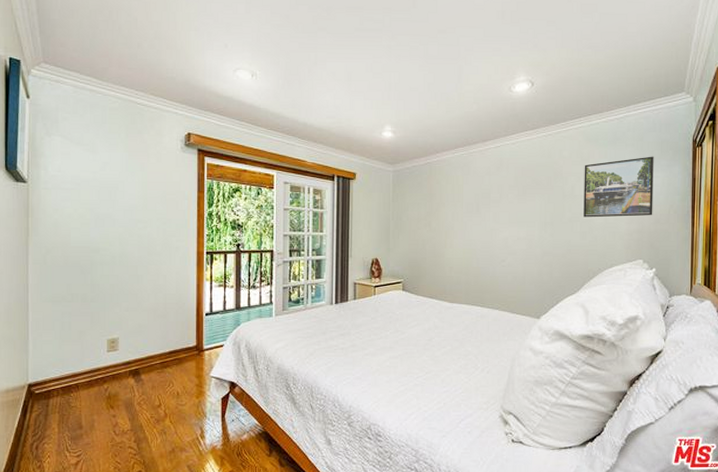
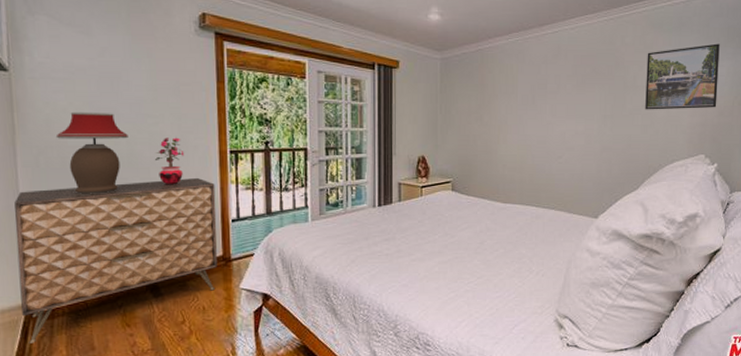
dresser: none [23,276,192,420] -> present [14,178,217,343]
table lamp: none [61,217,121,289] -> present [55,112,128,194]
potted plant: none [143,240,168,282] -> present [155,137,185,185]

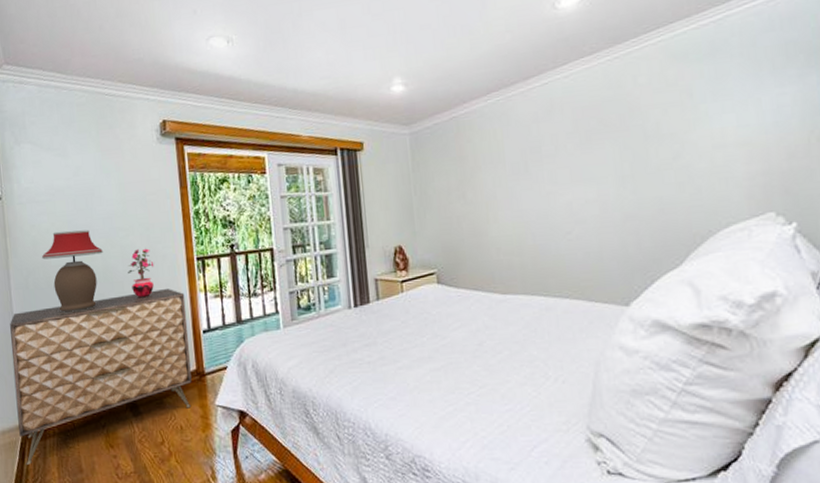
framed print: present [645,43,720,110] -> none [671,65,784,163]

